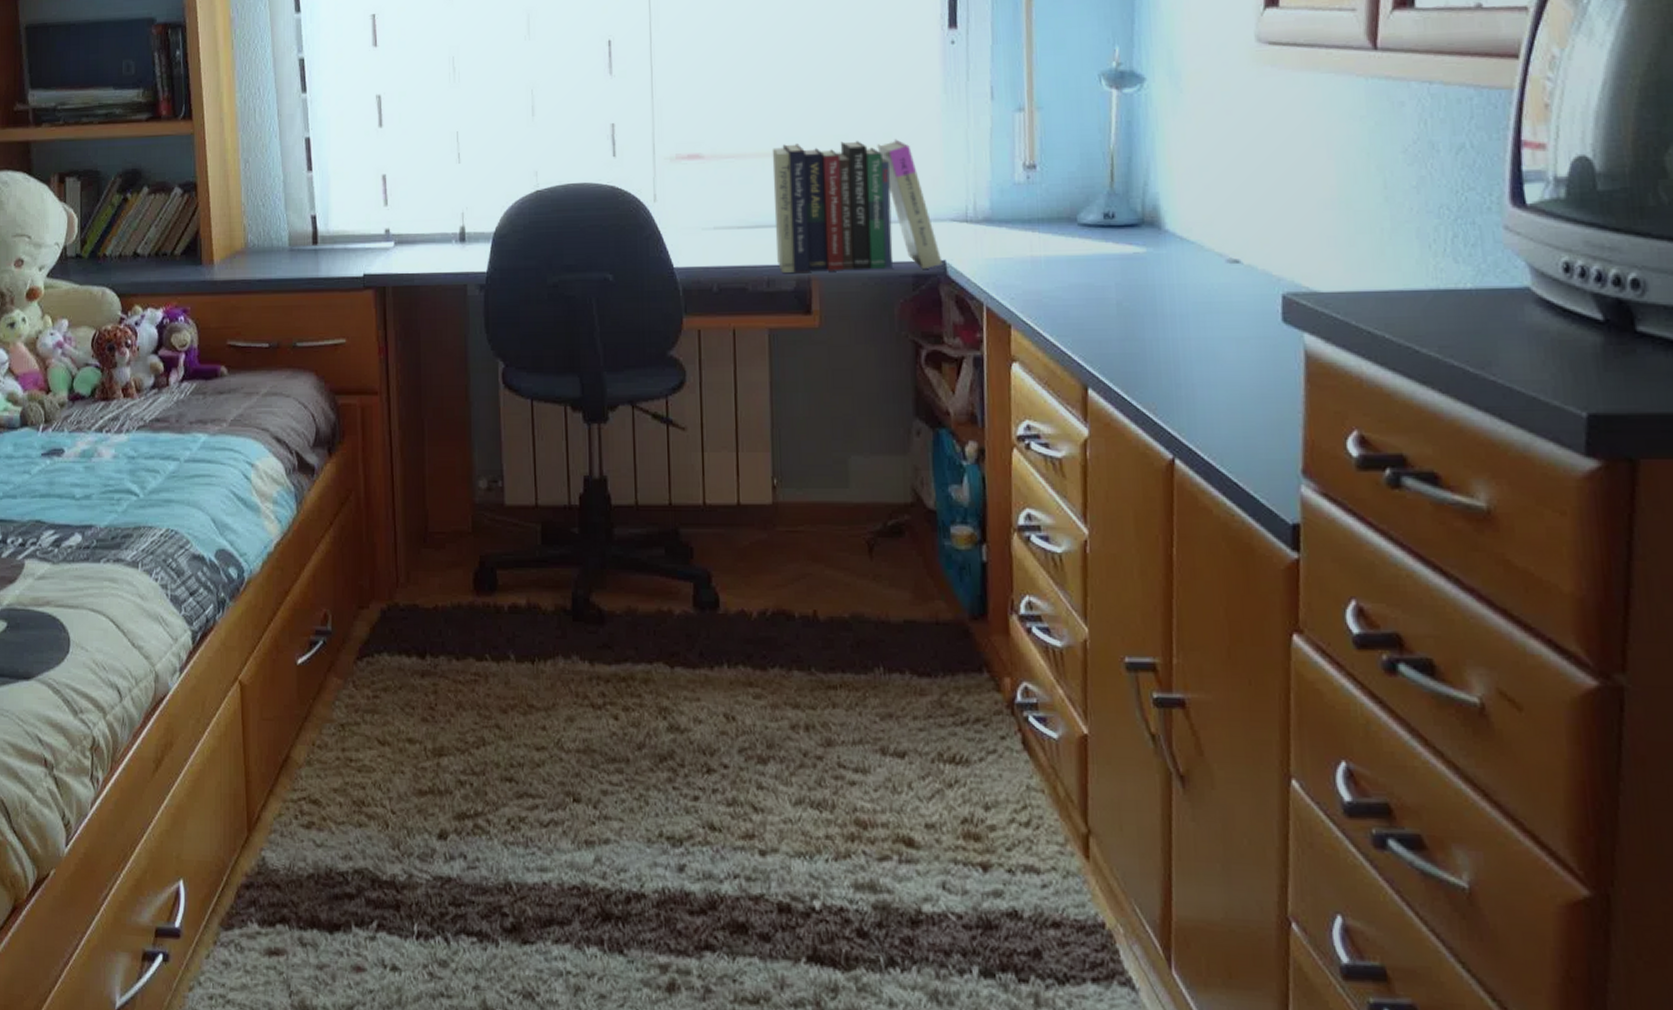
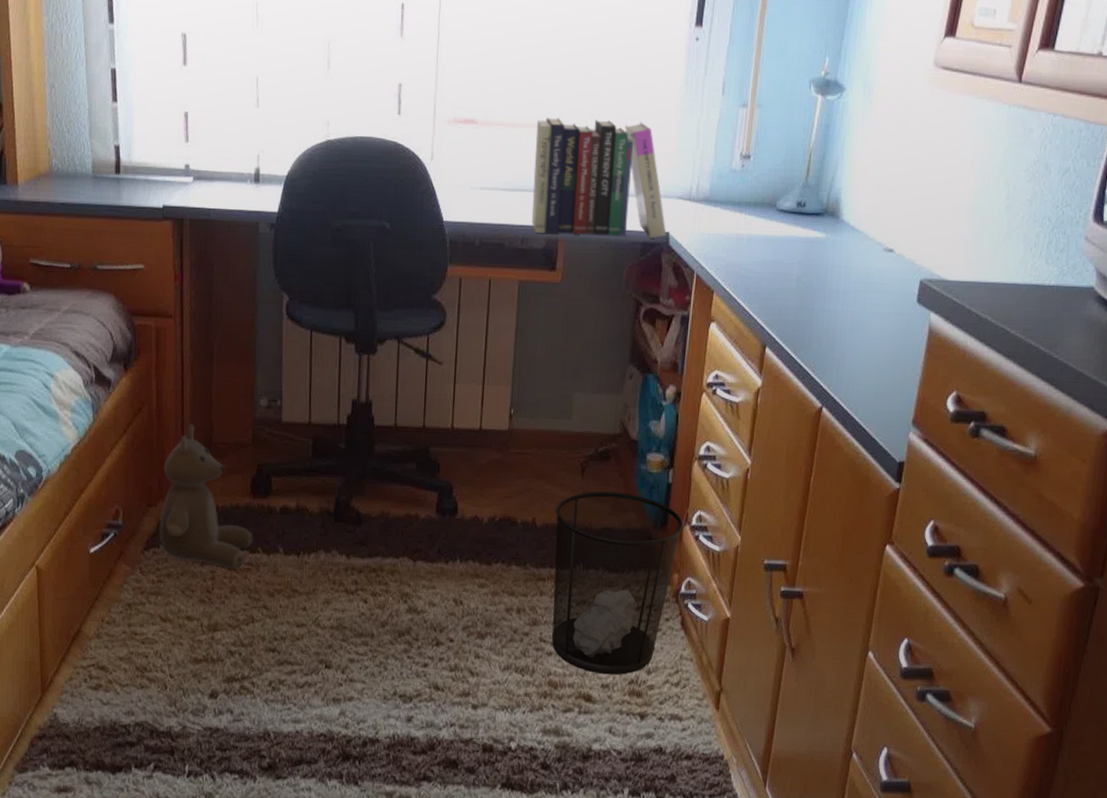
teddy bear: none [372,511,478,681] -> present [159,423,252,569]
waste bin: none [840,575,1010,812] -> present [551,491,684,675]

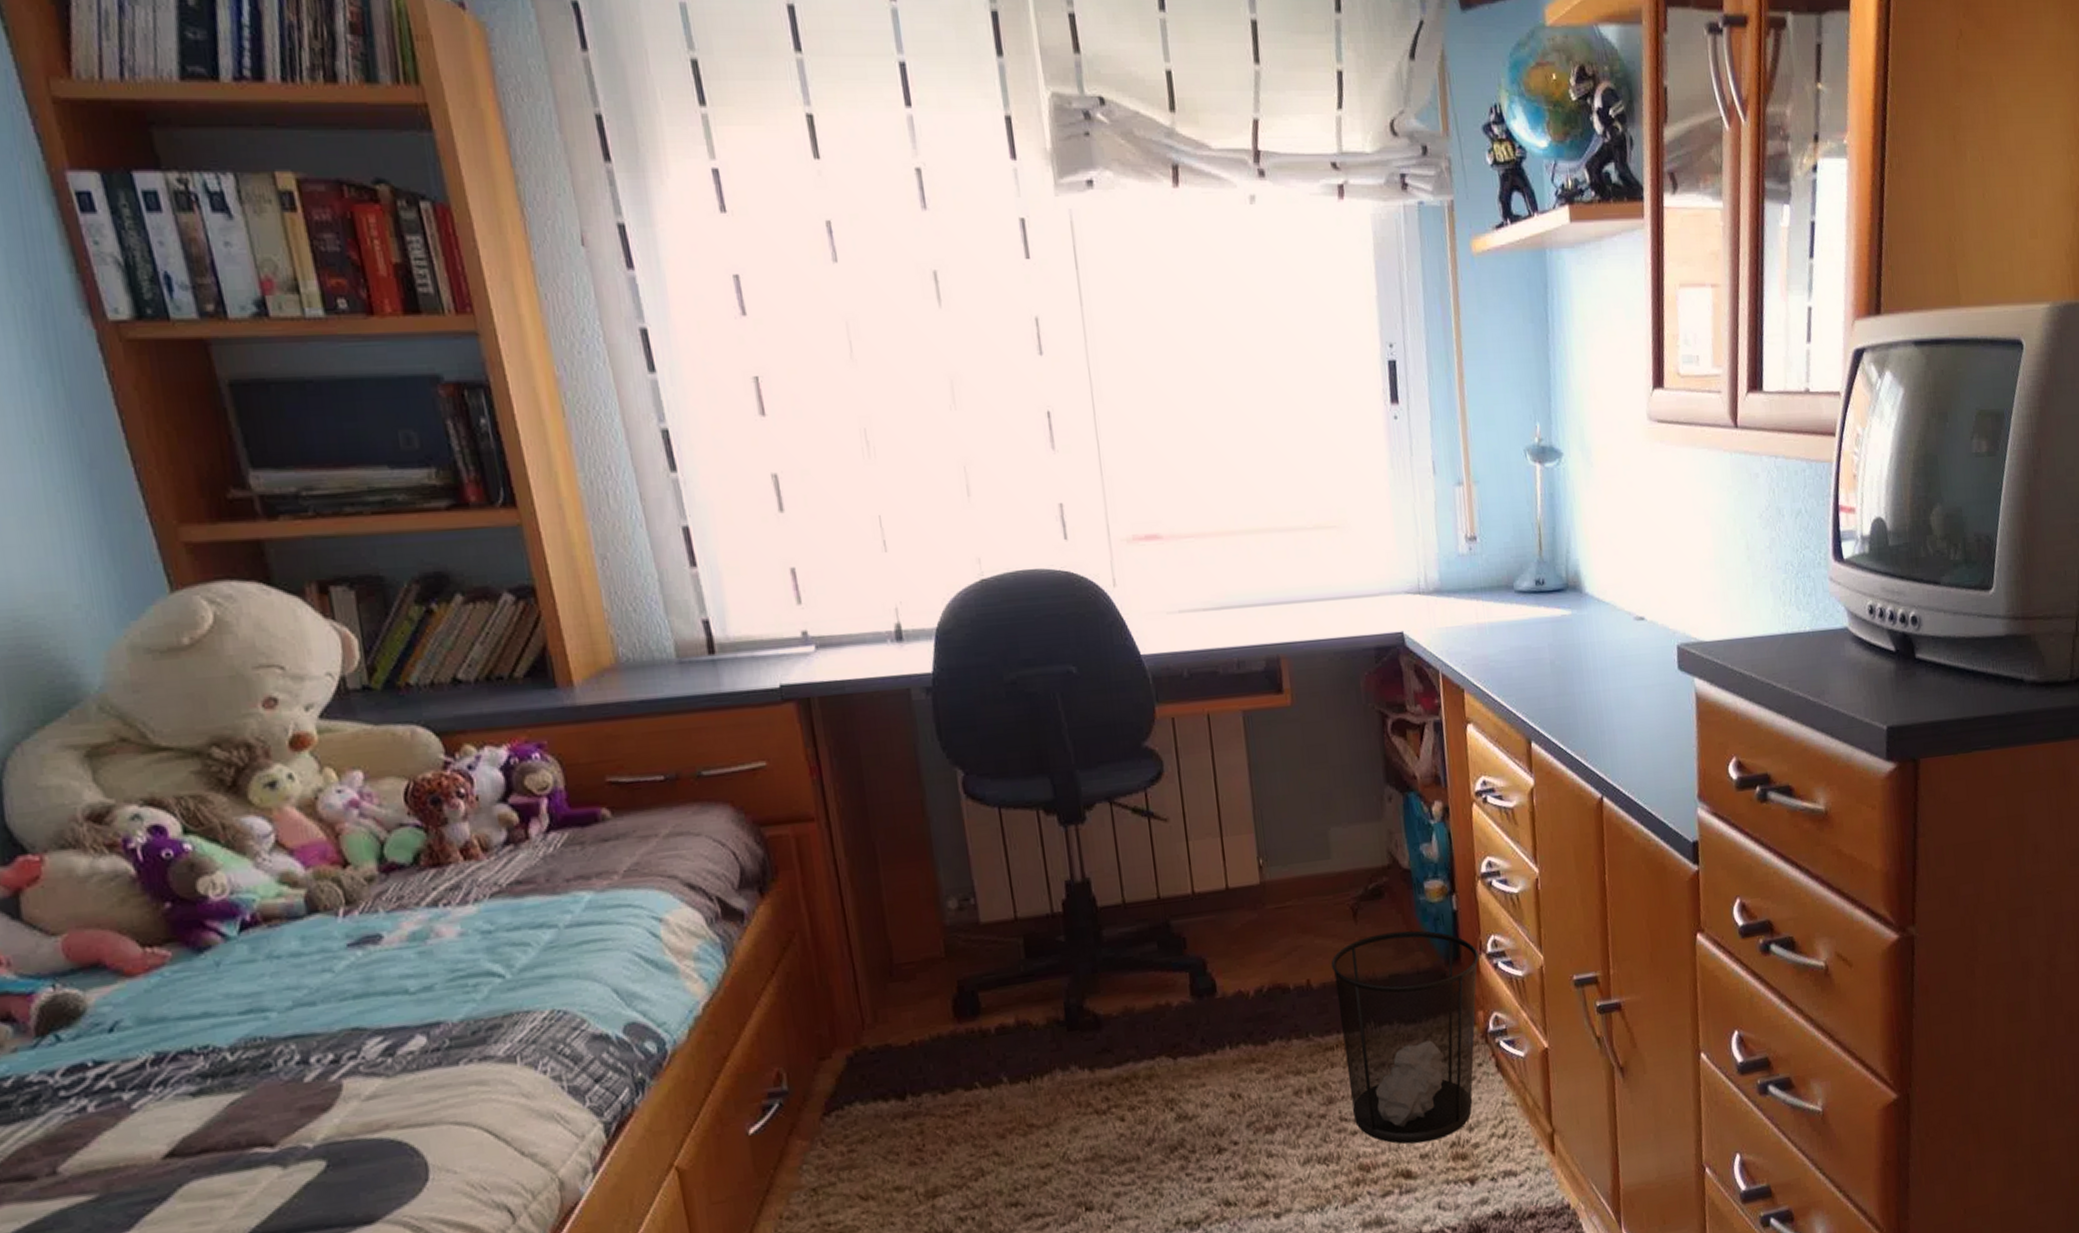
teddy bear: present [159,423,252,569] -> none [833,946,966,1118]
books: present [531,117,667,238] -> none [1231,514,1401,653]

